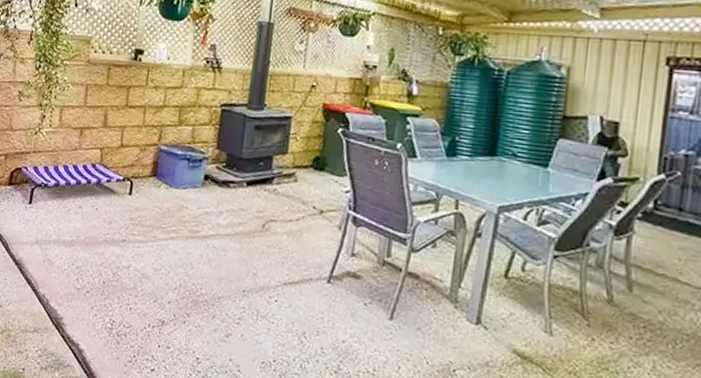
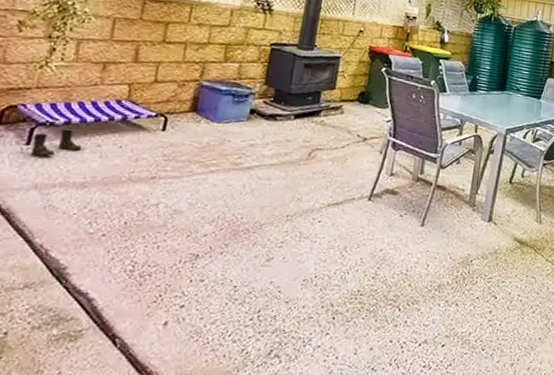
boots: none [33,190,69,216] -> present [31,129,83,157]

